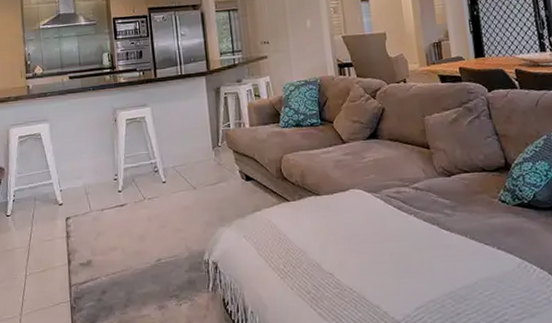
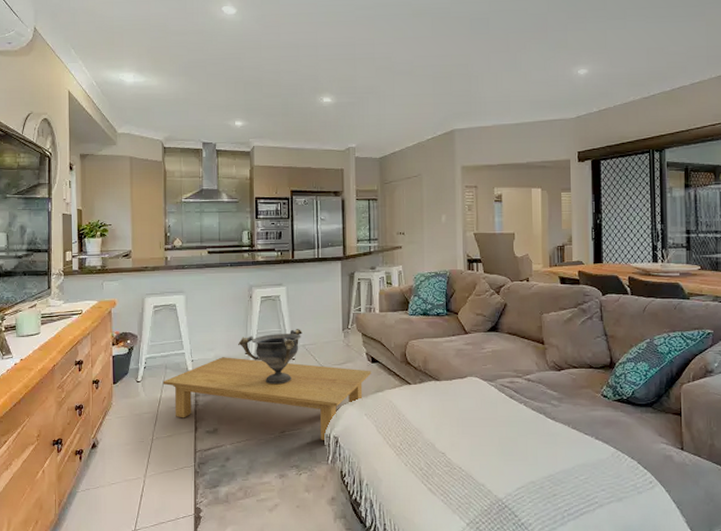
coffee table: none [32,184,247,268] -> present [162,357,372,441]
decorative bowl: none [106,150,171,211] -> present [238,329,302,385]

